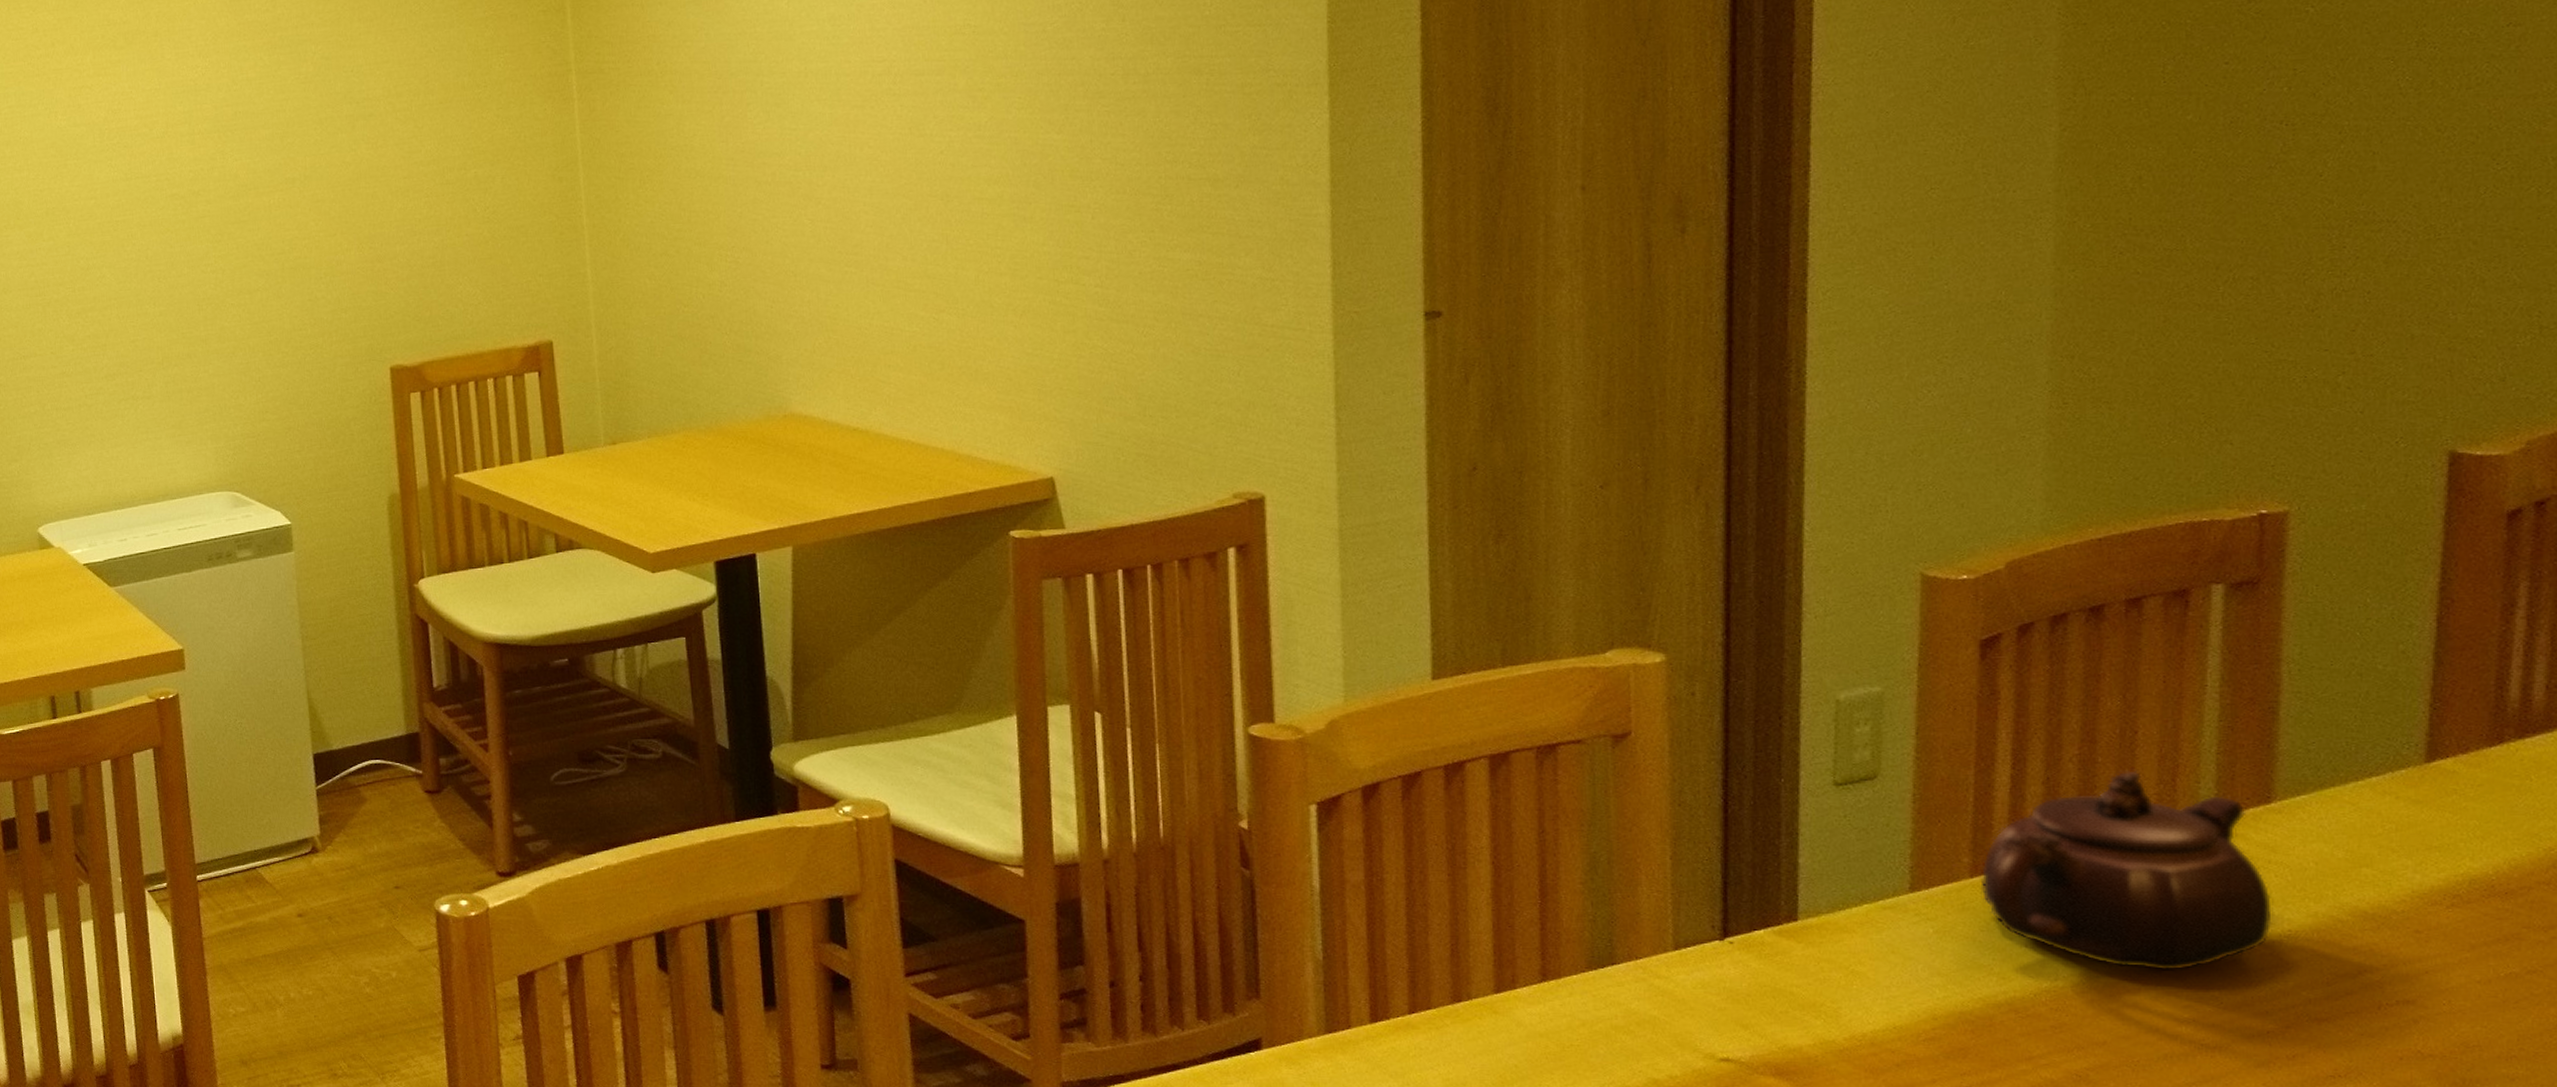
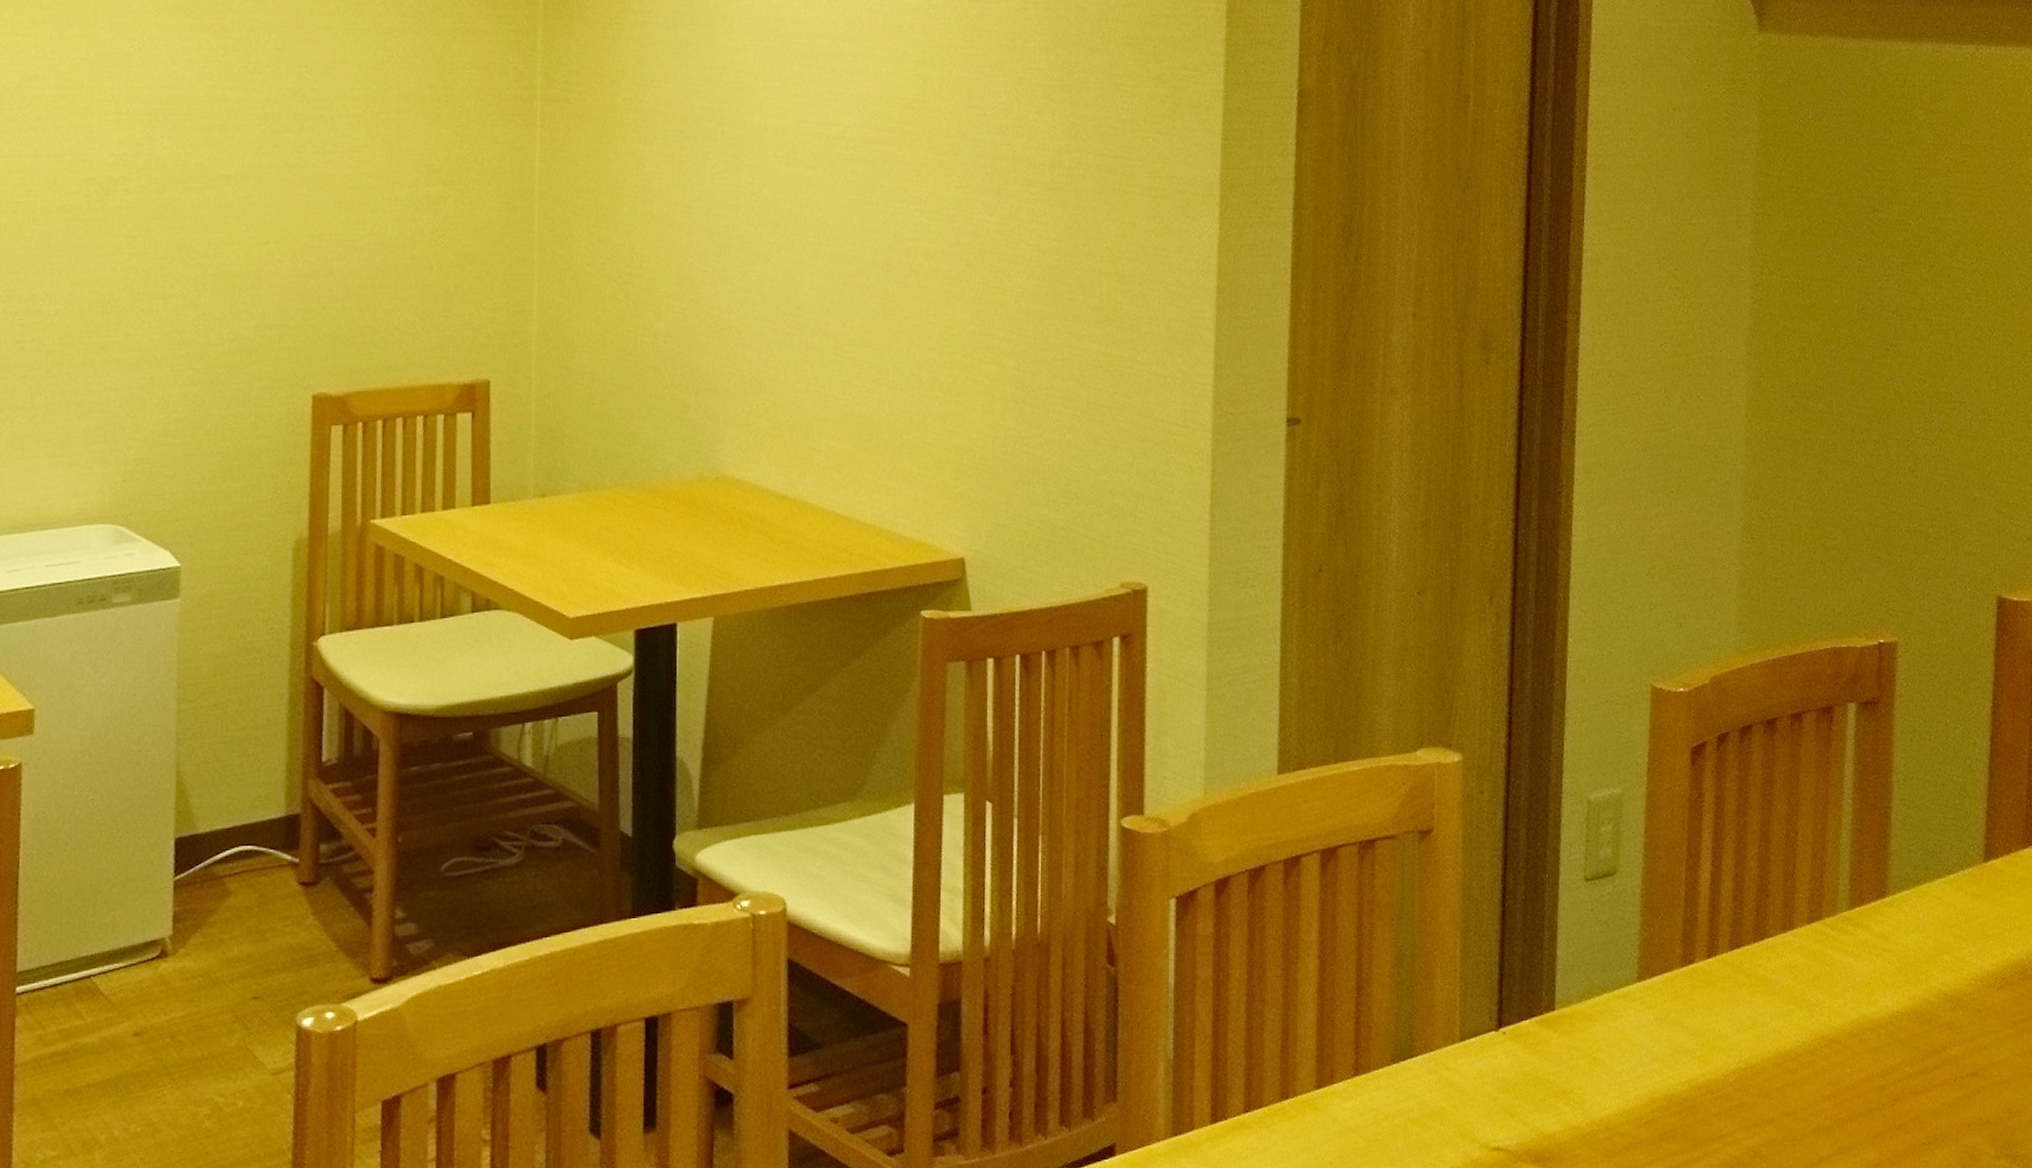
teapot: present [1980,770,2274,972] -> none [1688,868,1887,1052]

